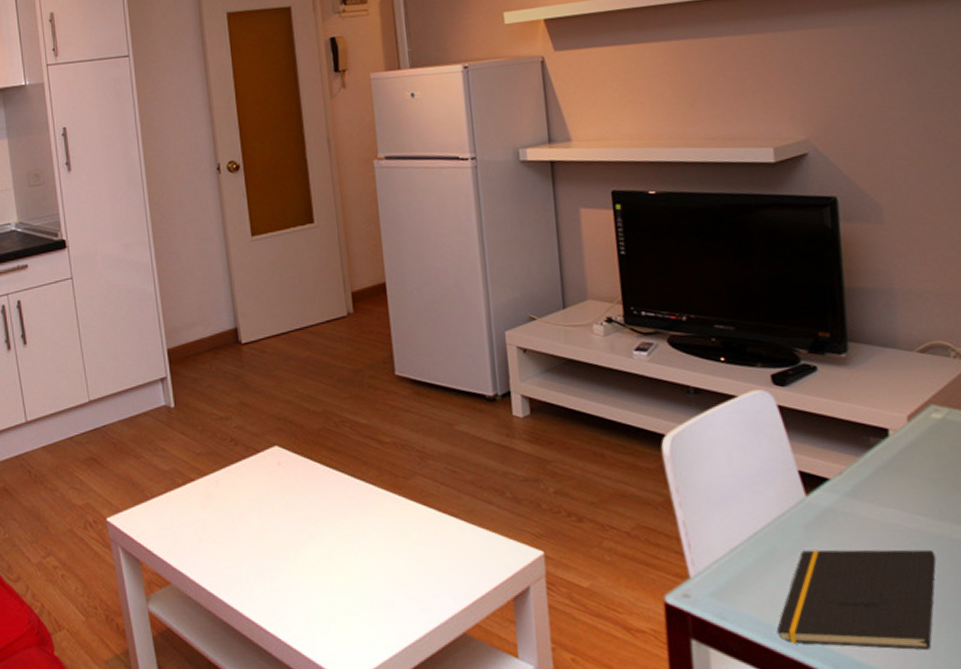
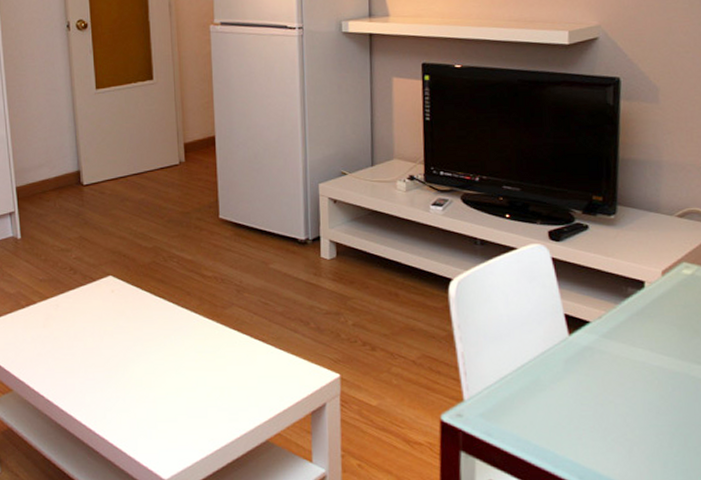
notepad: present [776,549,937,651] -> none [533,381,674,467]

